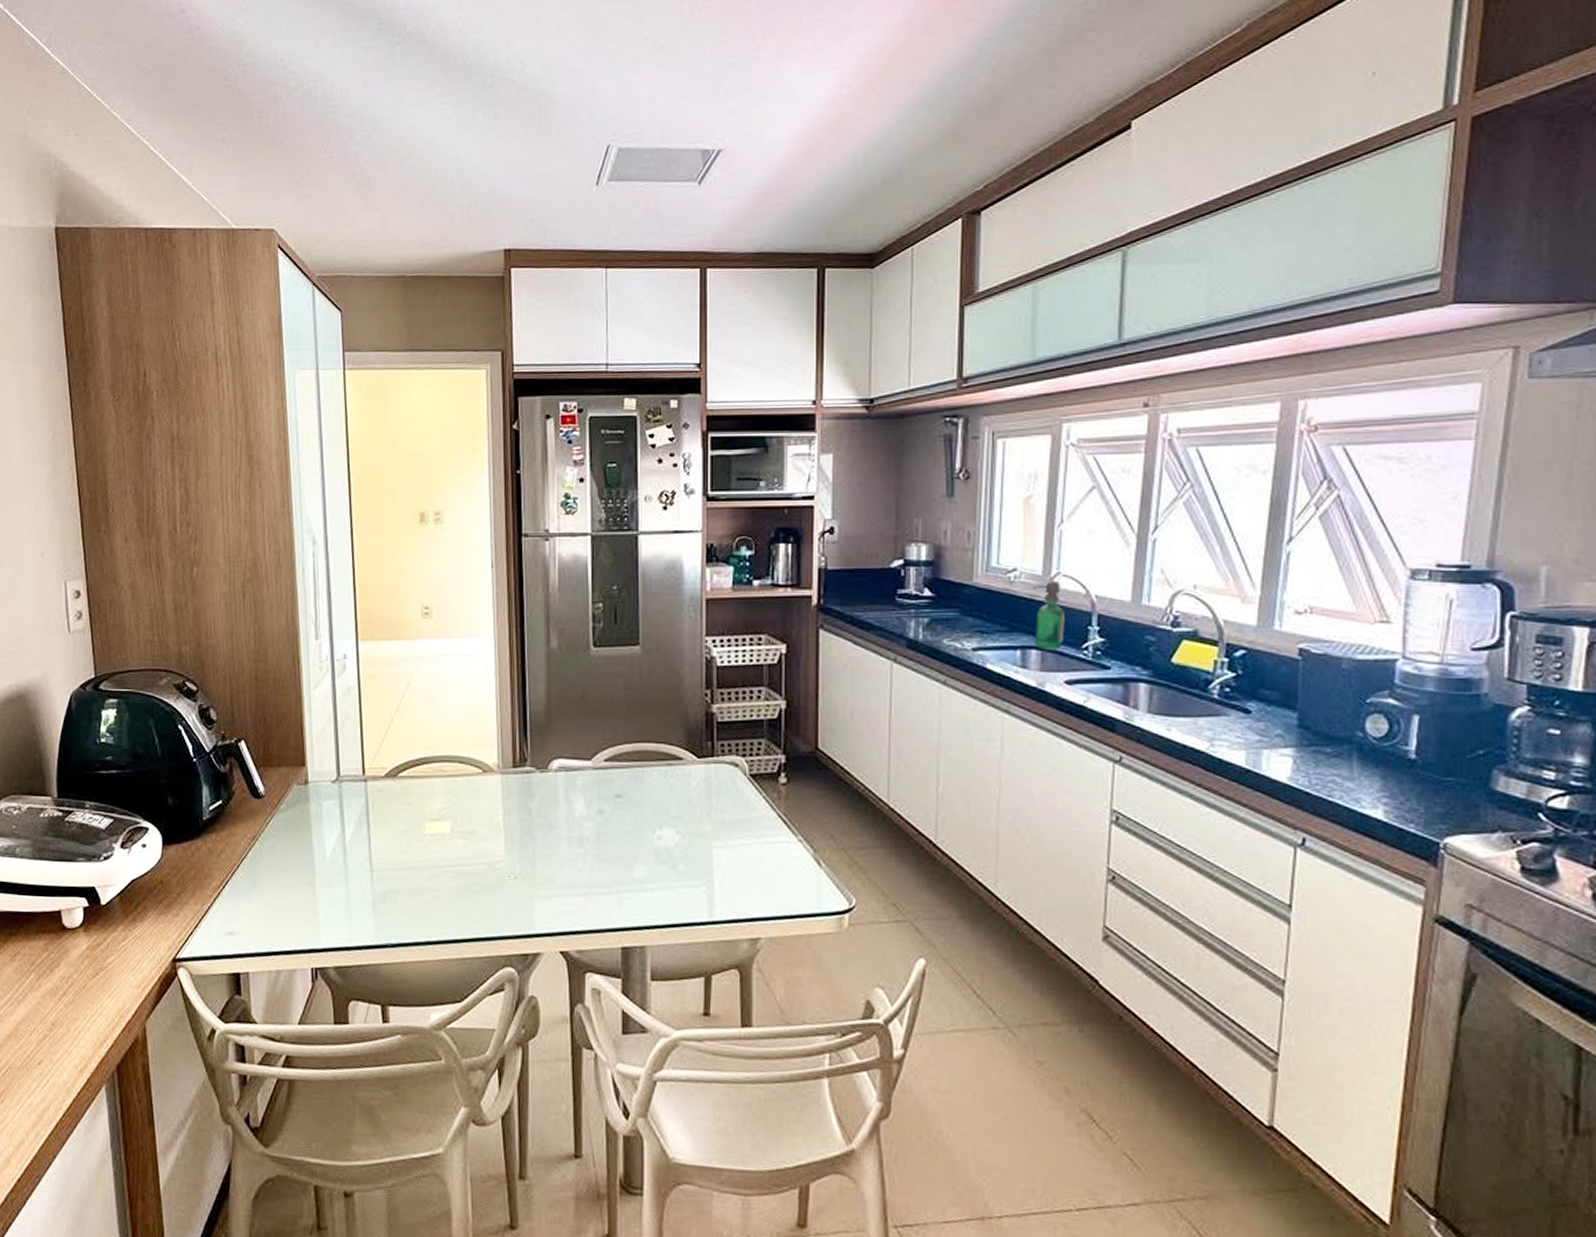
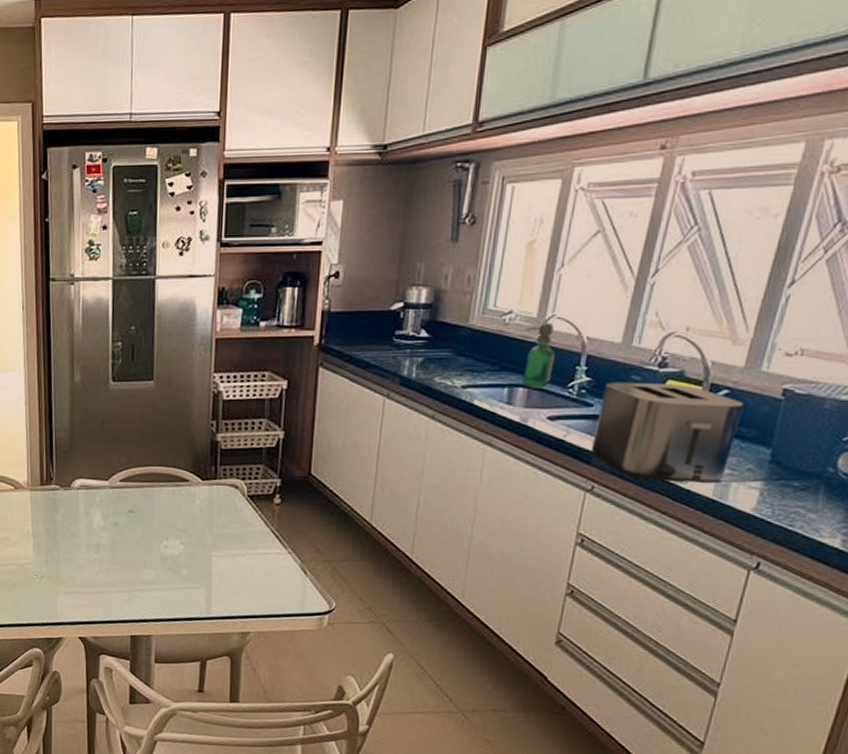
toaster: none [1113,642,1263,752] -> present [590,381,744,484]

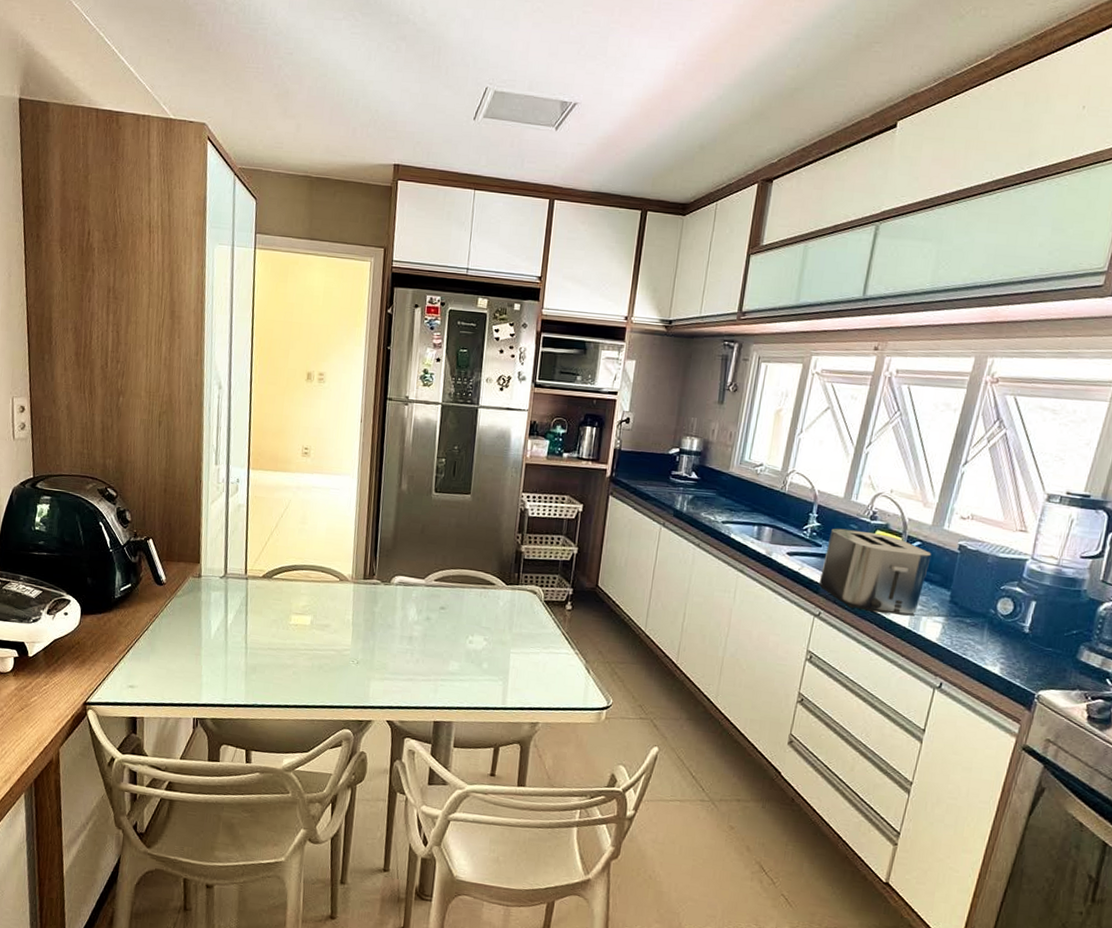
soap dispenser: present [522,322,555,389] -> none [768,475,794,530]

